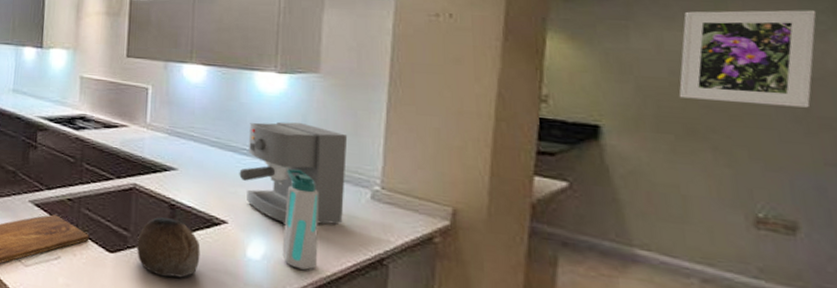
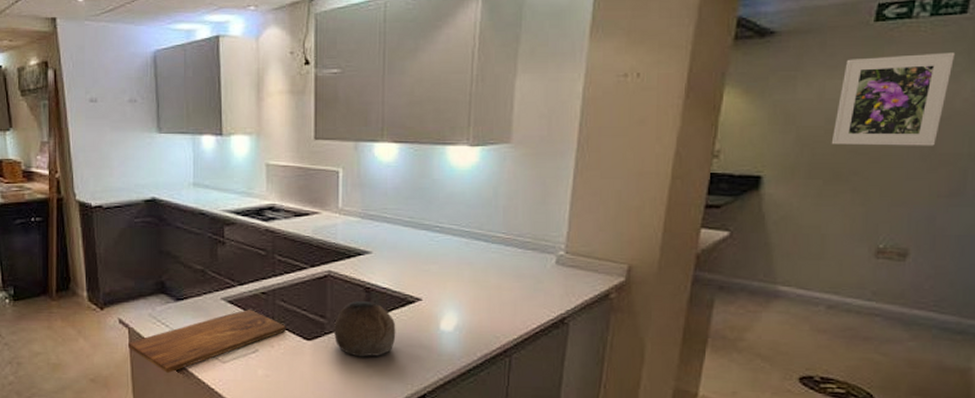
coffee maker: present [239,121,348,225] -> none [432,196,536,297]
water bottle: present [282,169,319,271] -> none [473,241,509,337]

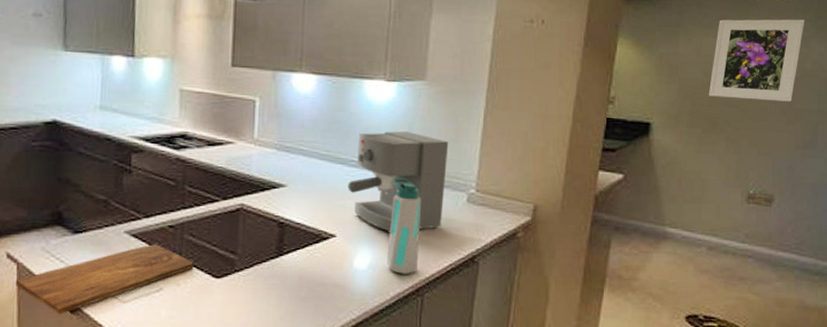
bowl: present [333,301,396,357] -> none [244,237,309,296]
coffee maker: none [432,196,536,297] -> present [348,131,449,234]
water bottle: none [473,241,509,337] -> present [387,177,422,275]

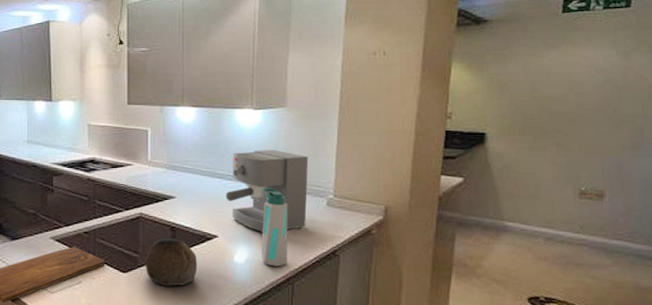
bowl: none [244,237,309,296] -> present [145,239,197,286]
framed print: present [708,19,805,102] -> none [537,37,625,109]

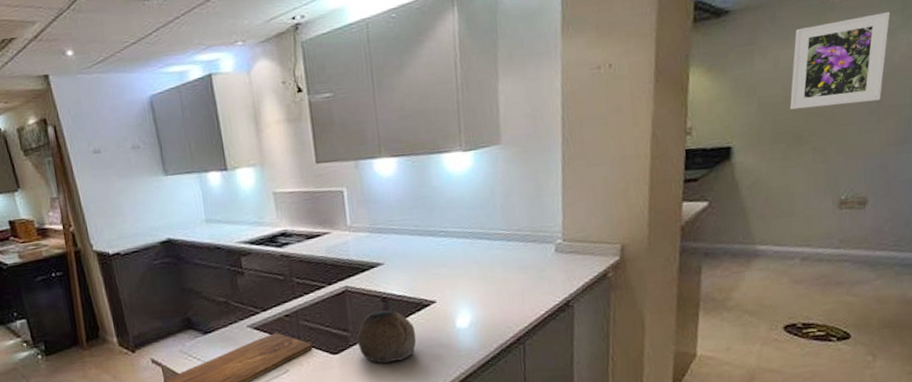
coffee maker: present [226,150,309,234] -> none [440,195,534,292]
water bottle: present [261,187,288,267] -> none [481,239,516,328]
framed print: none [537,37,625,109] -> present [789,12,891,110]

